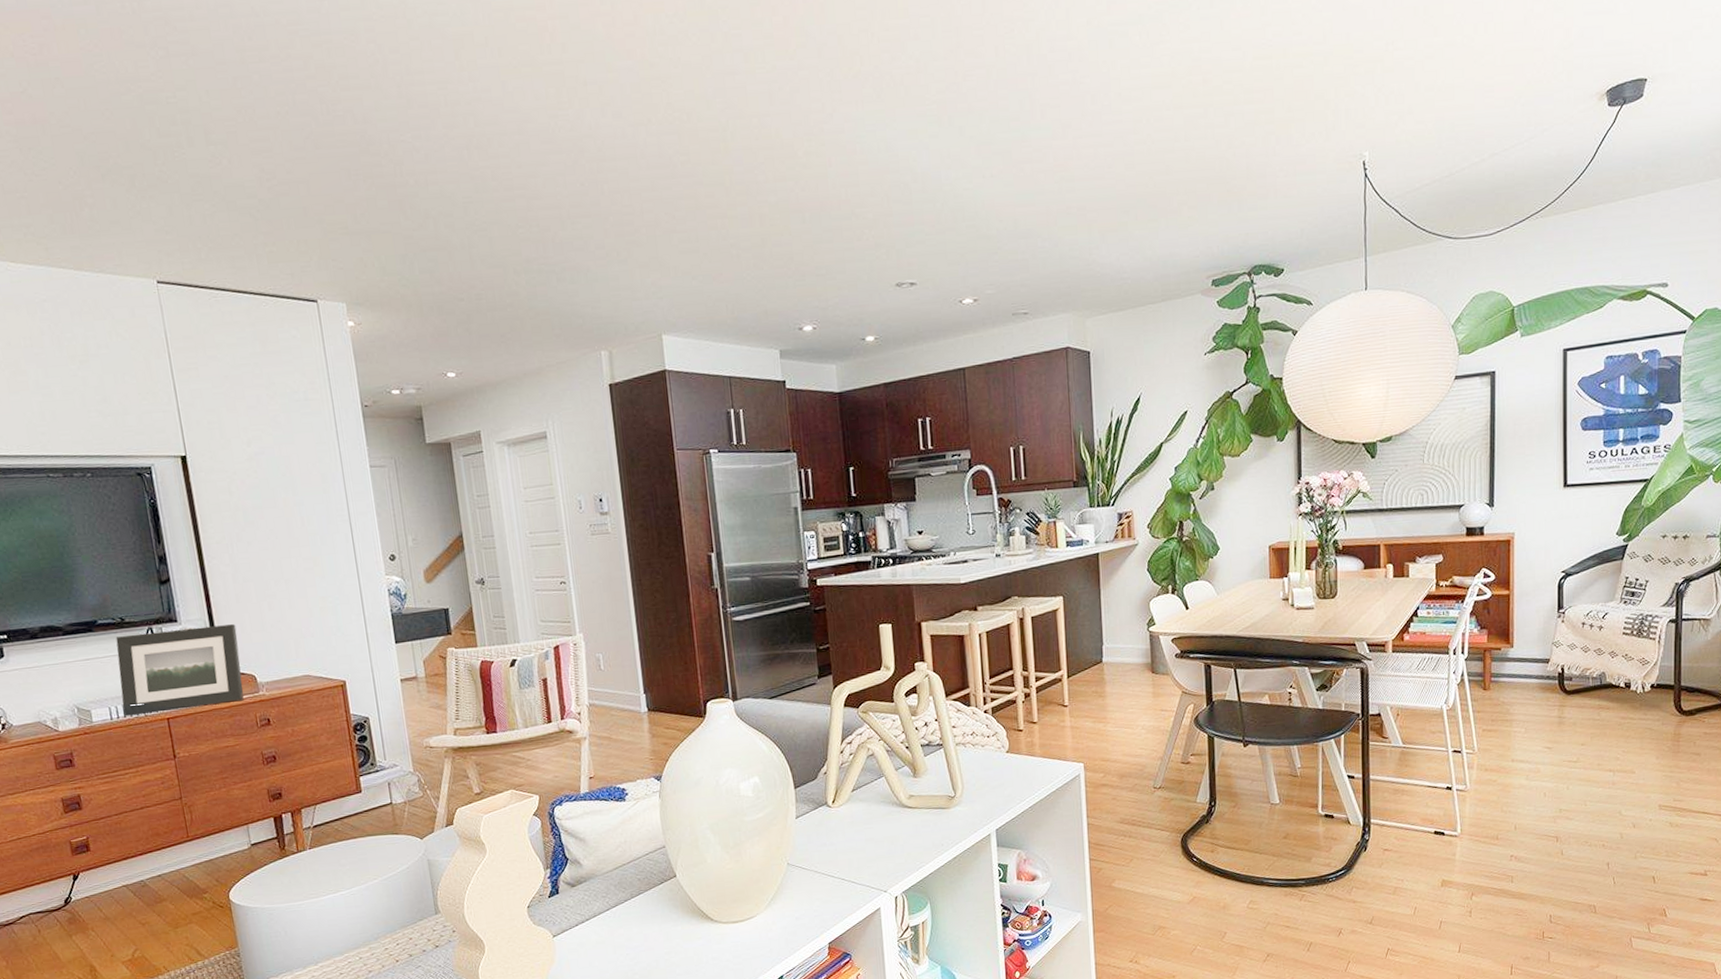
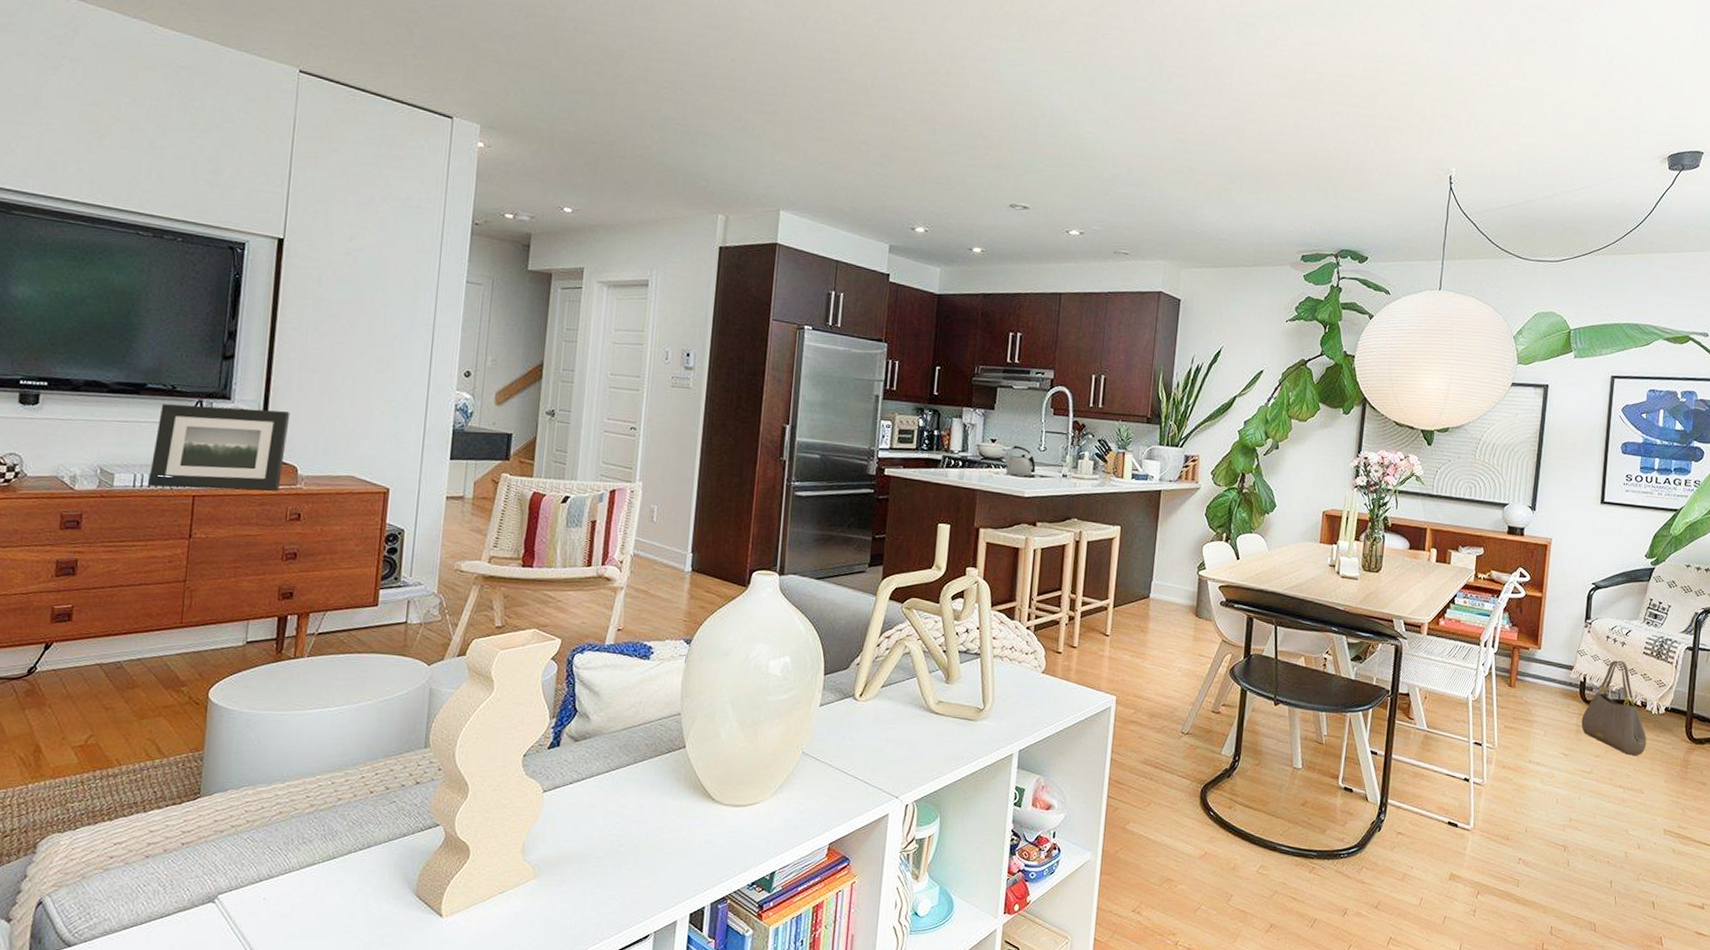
kettle: none [931,533,967,565] -> present [1002,445,1036,478]
handbag: none [1563,645,1634,738] -> present [1581,660,1647,756]

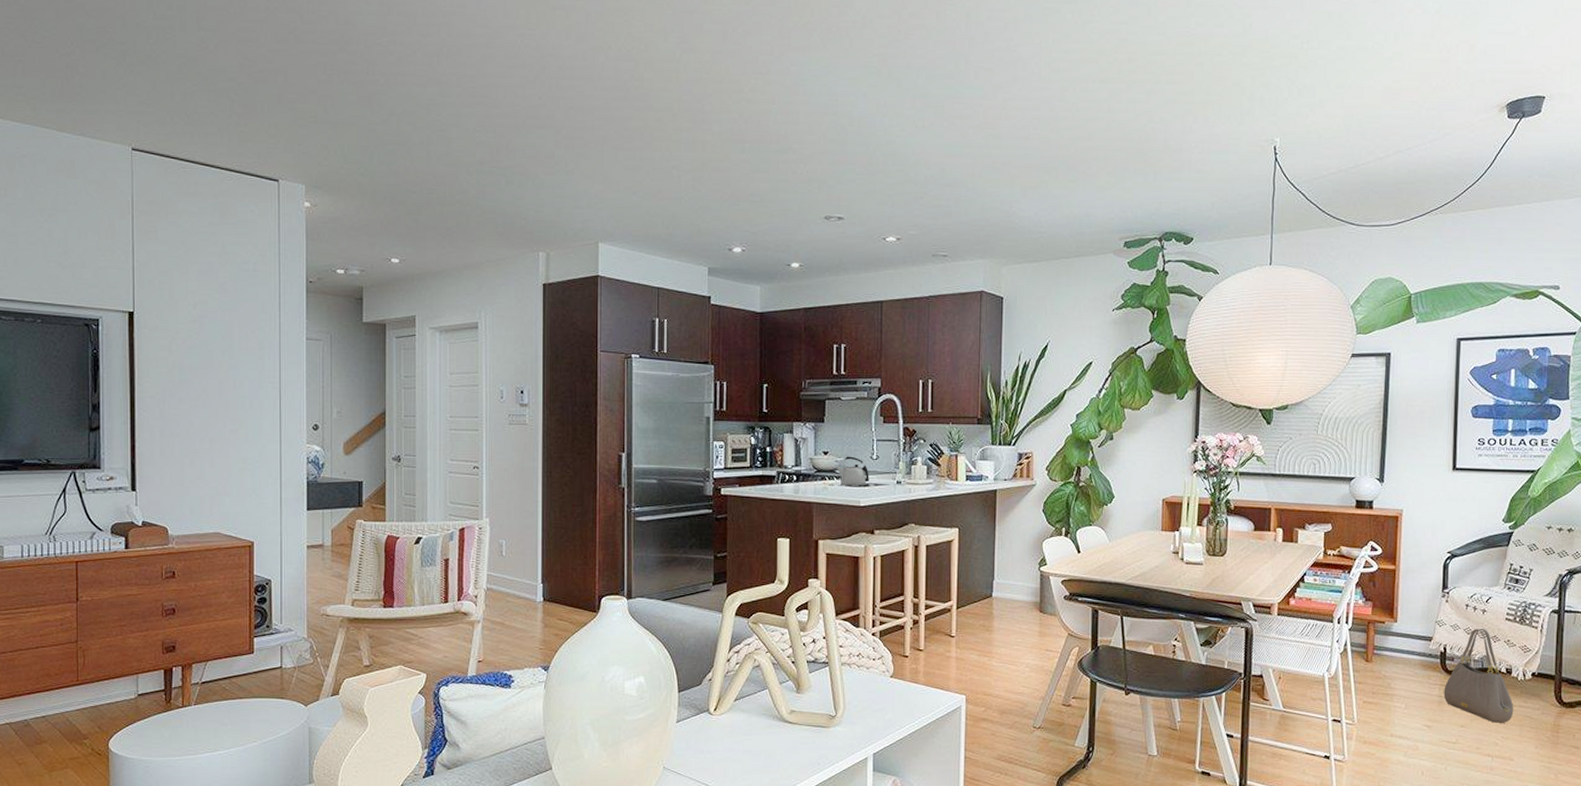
picture frame: present [148,404,290,491] -> none [35,476,156,556]

